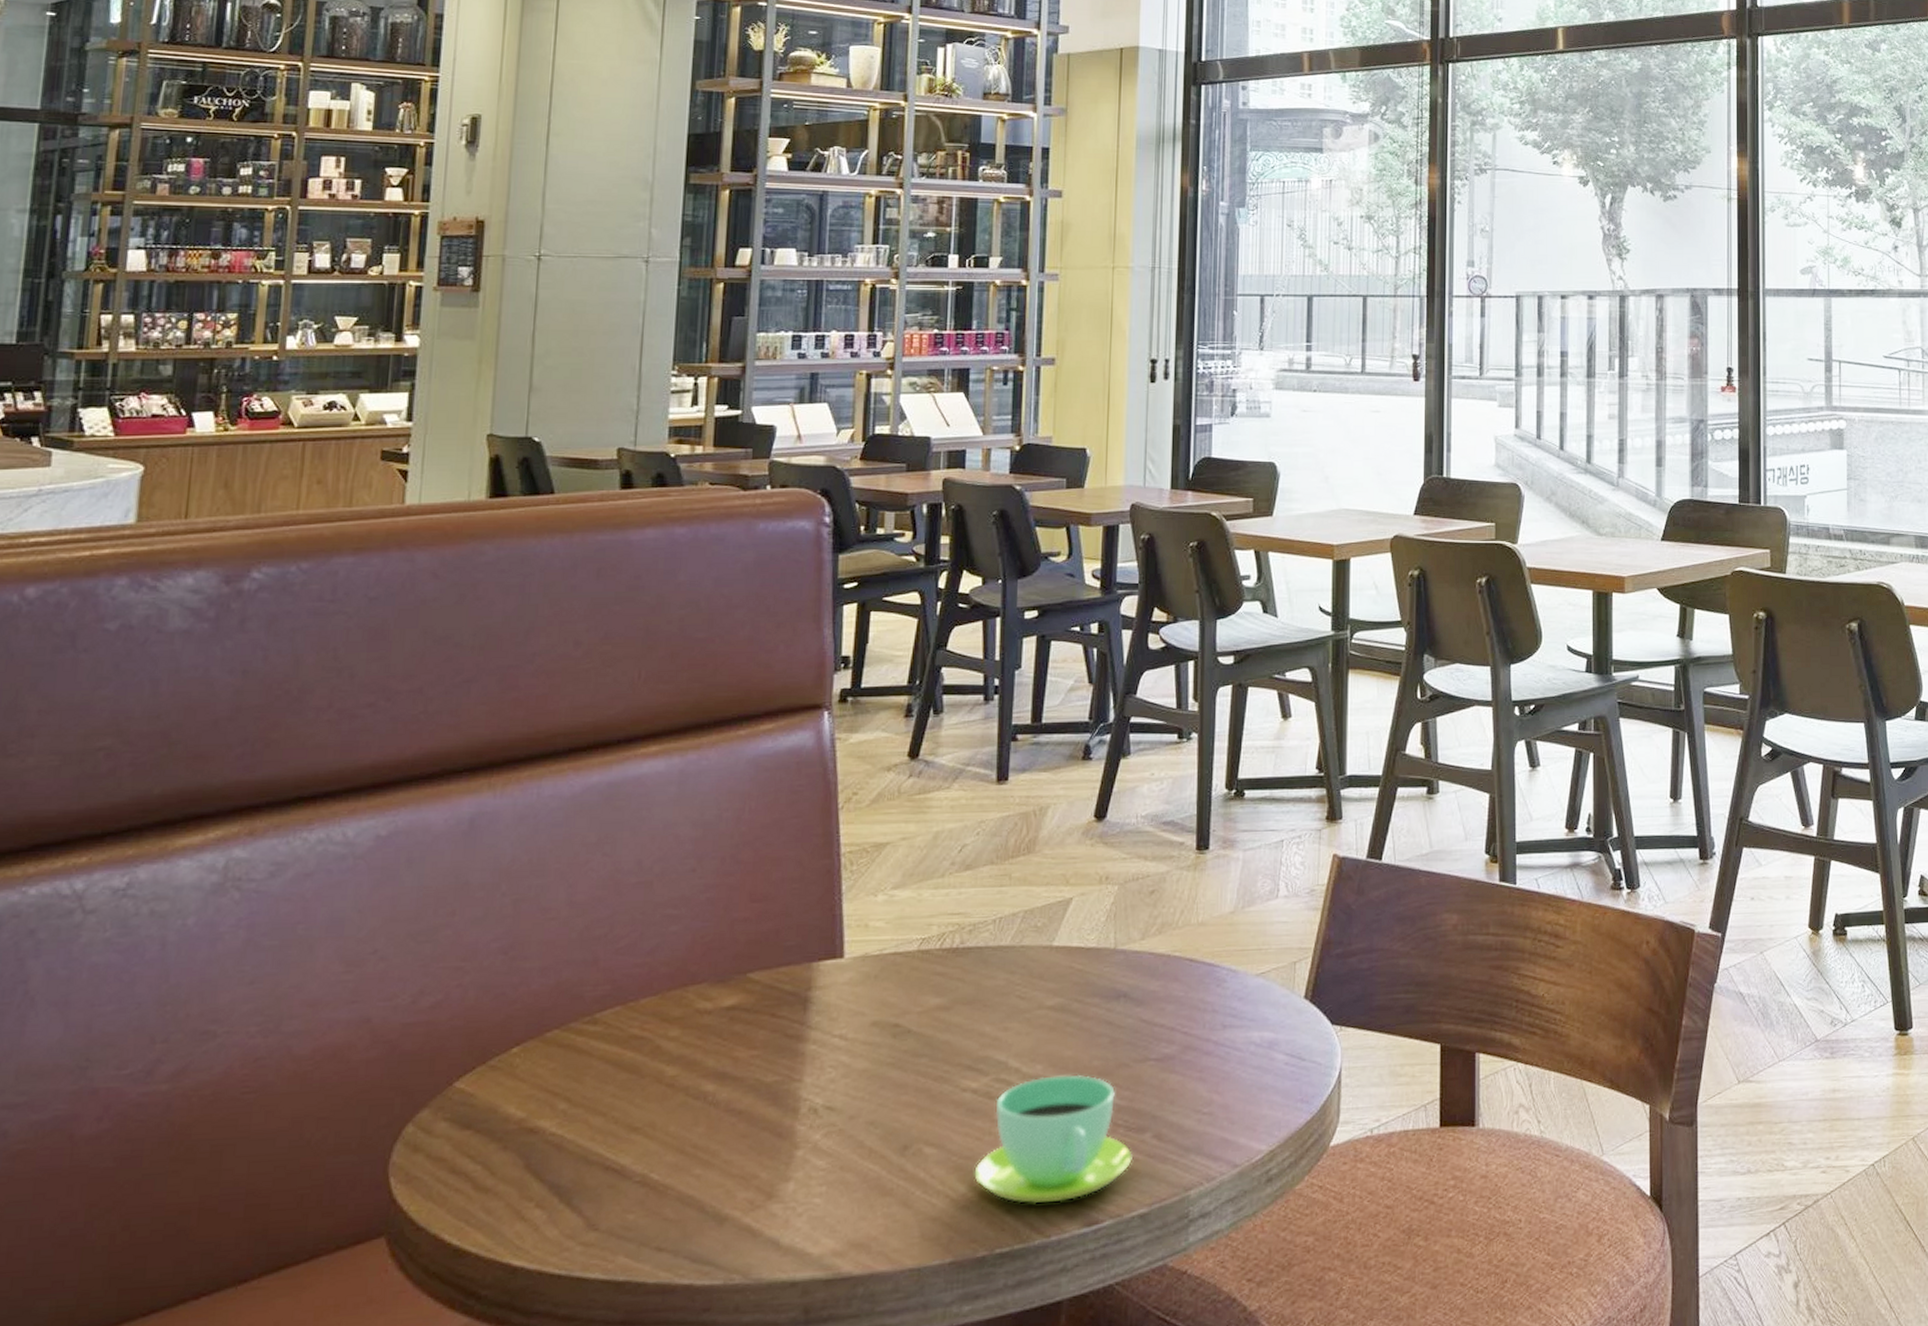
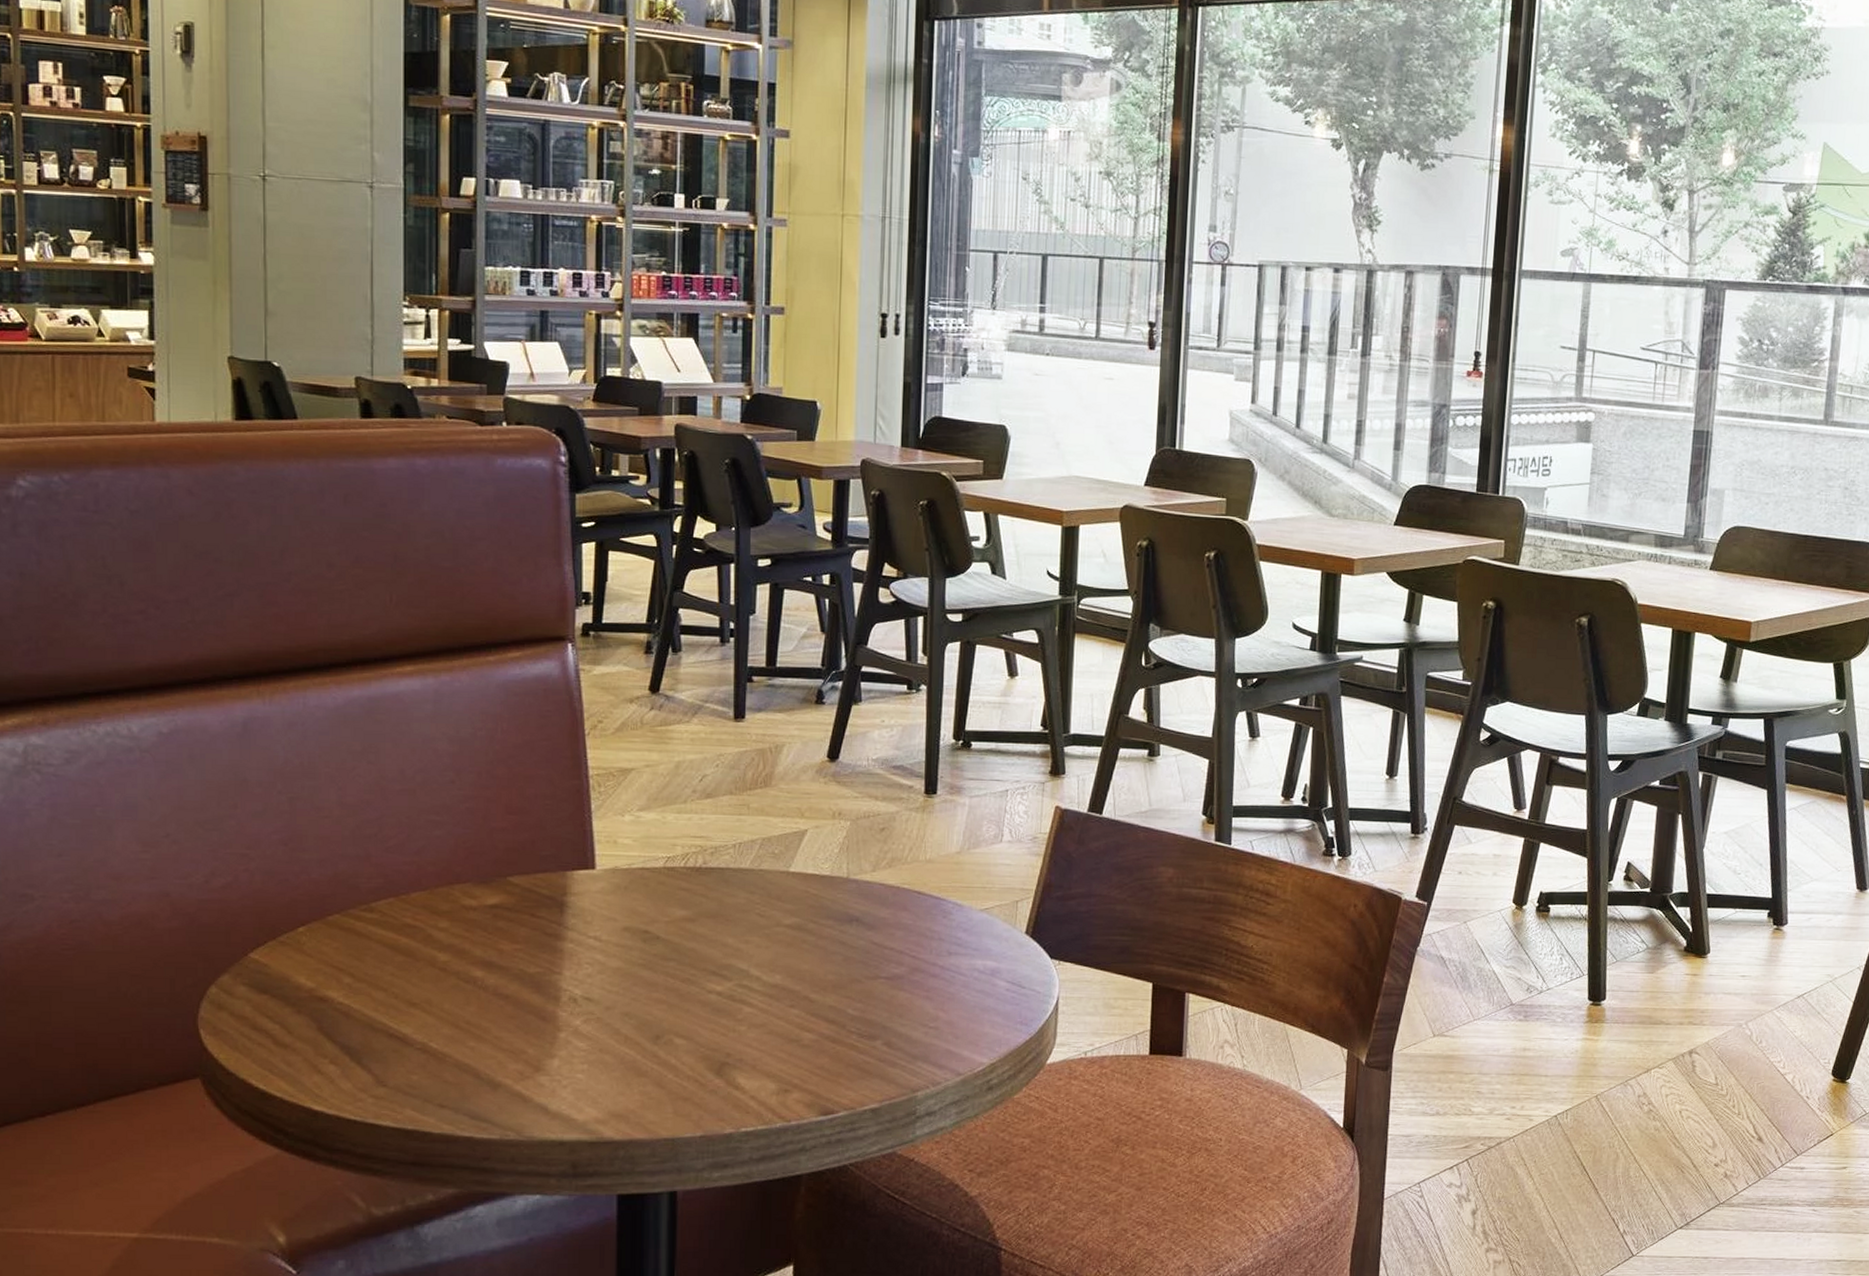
cup: present [974,1074,1133,1204] -> none [720,985,865,1093]

